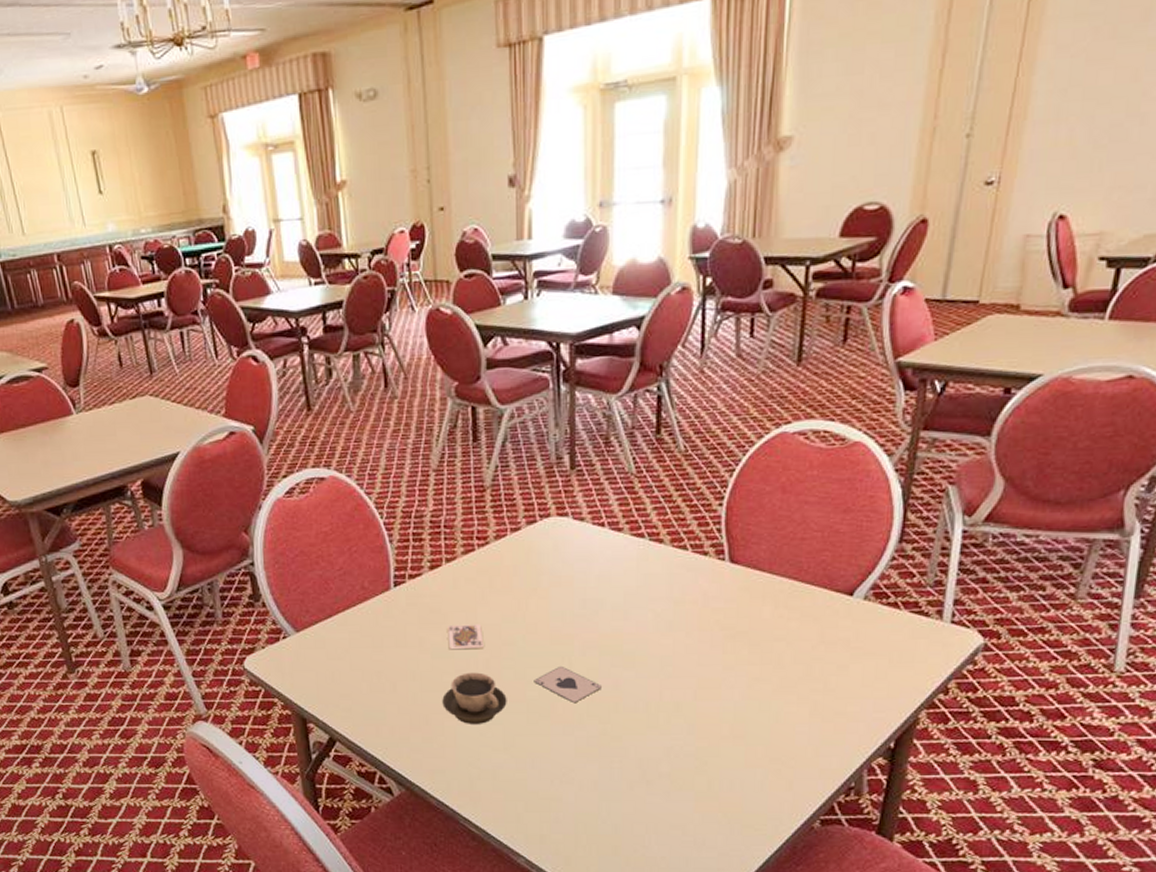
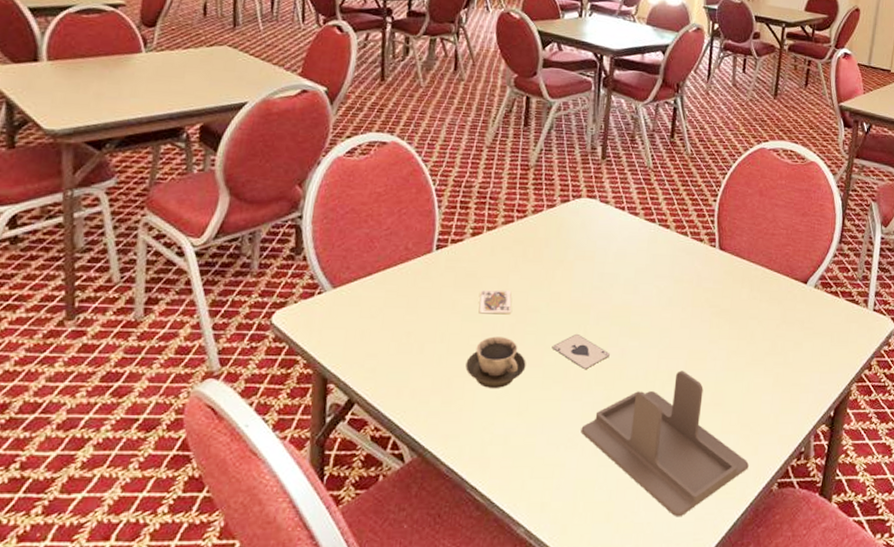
napkin holder: none [576,701,782,853] -> present [581,370,749,517]

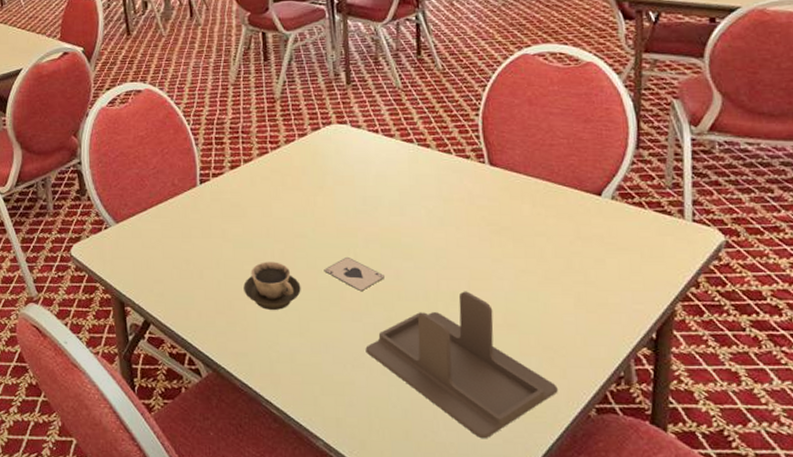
card: present [478,289,512,314] -> none [247,218,279,241]

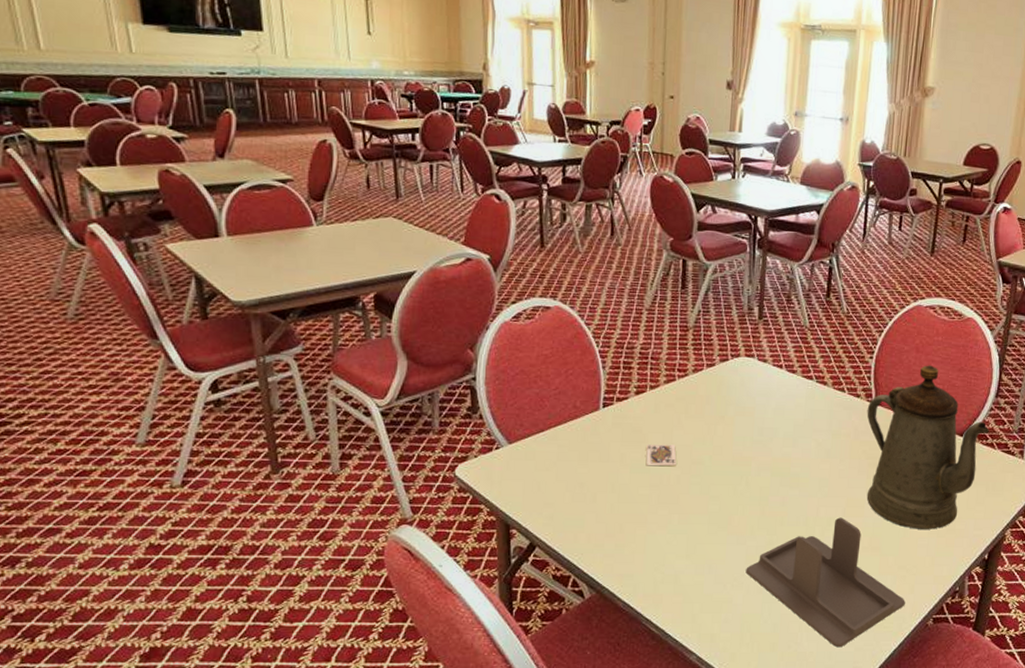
cup: present [243,262,301,310] -> none [636,487,692,533]
card: none [247,218,279,241] -> present [646,444,677,466]
playing card: present [324,256,386,292] -> none [716,483,772,517]
coffee pot: none [480,118,634,304] -> present [866,365,990,529]

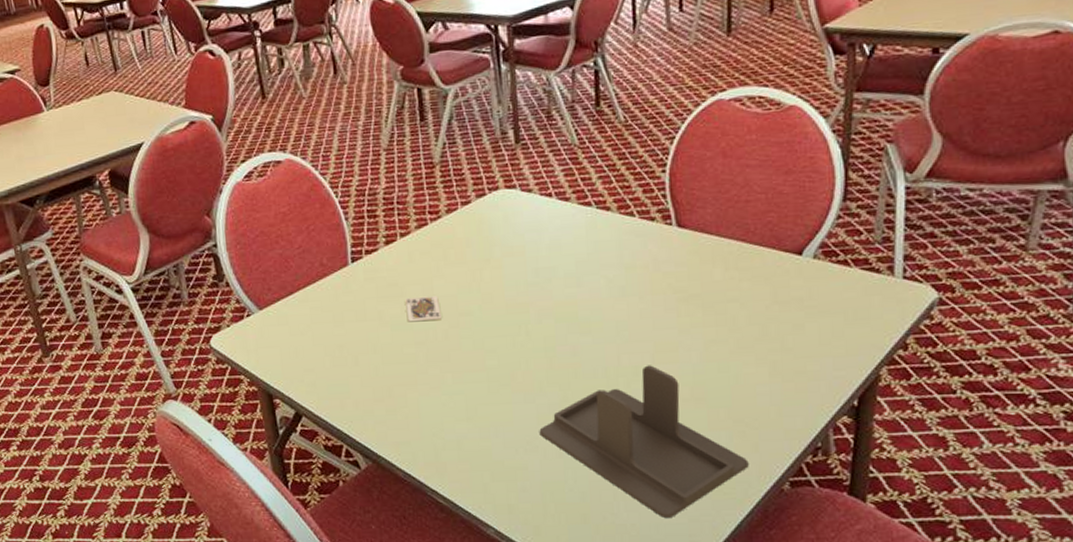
coffee pot: present [866,365,990,529] -> none [666,171,839,374]

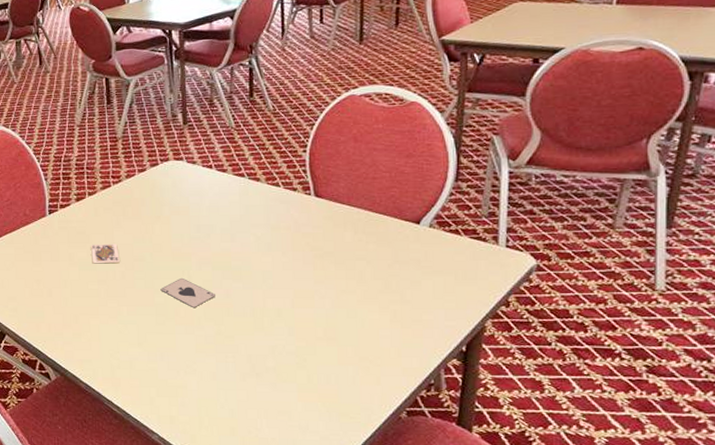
playing card: none [492,334,561,371] -> present [160,277,217,308]
napkin holder: present [539,365,749,519] -> none [197,308,372,436]

